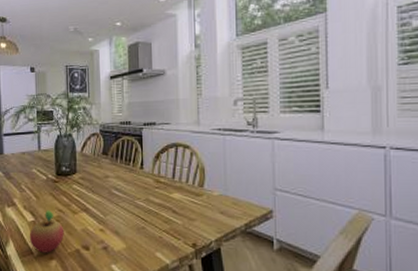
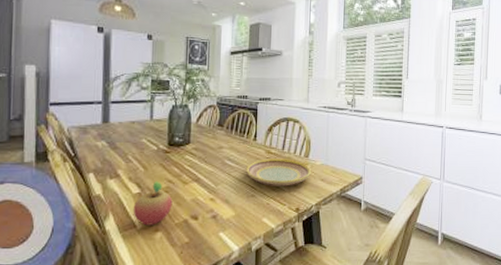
plate: none [135,188,207,219] -> present [246,158,311,186]

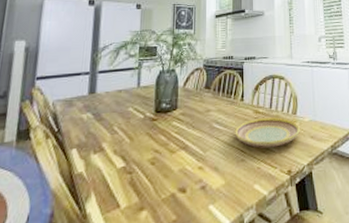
fruit: present [133,181,173,225] -> none [116,152,159,204]

